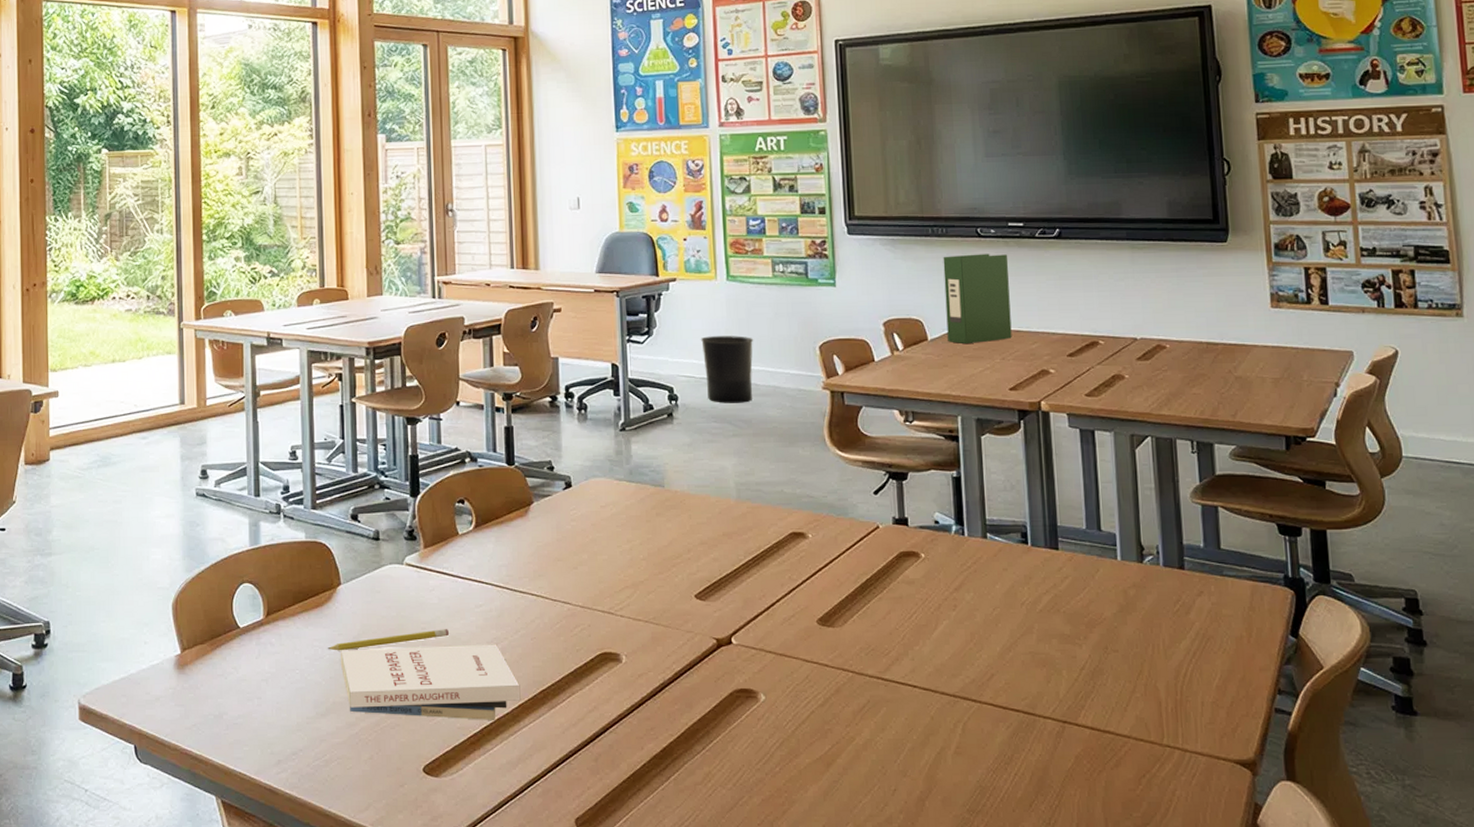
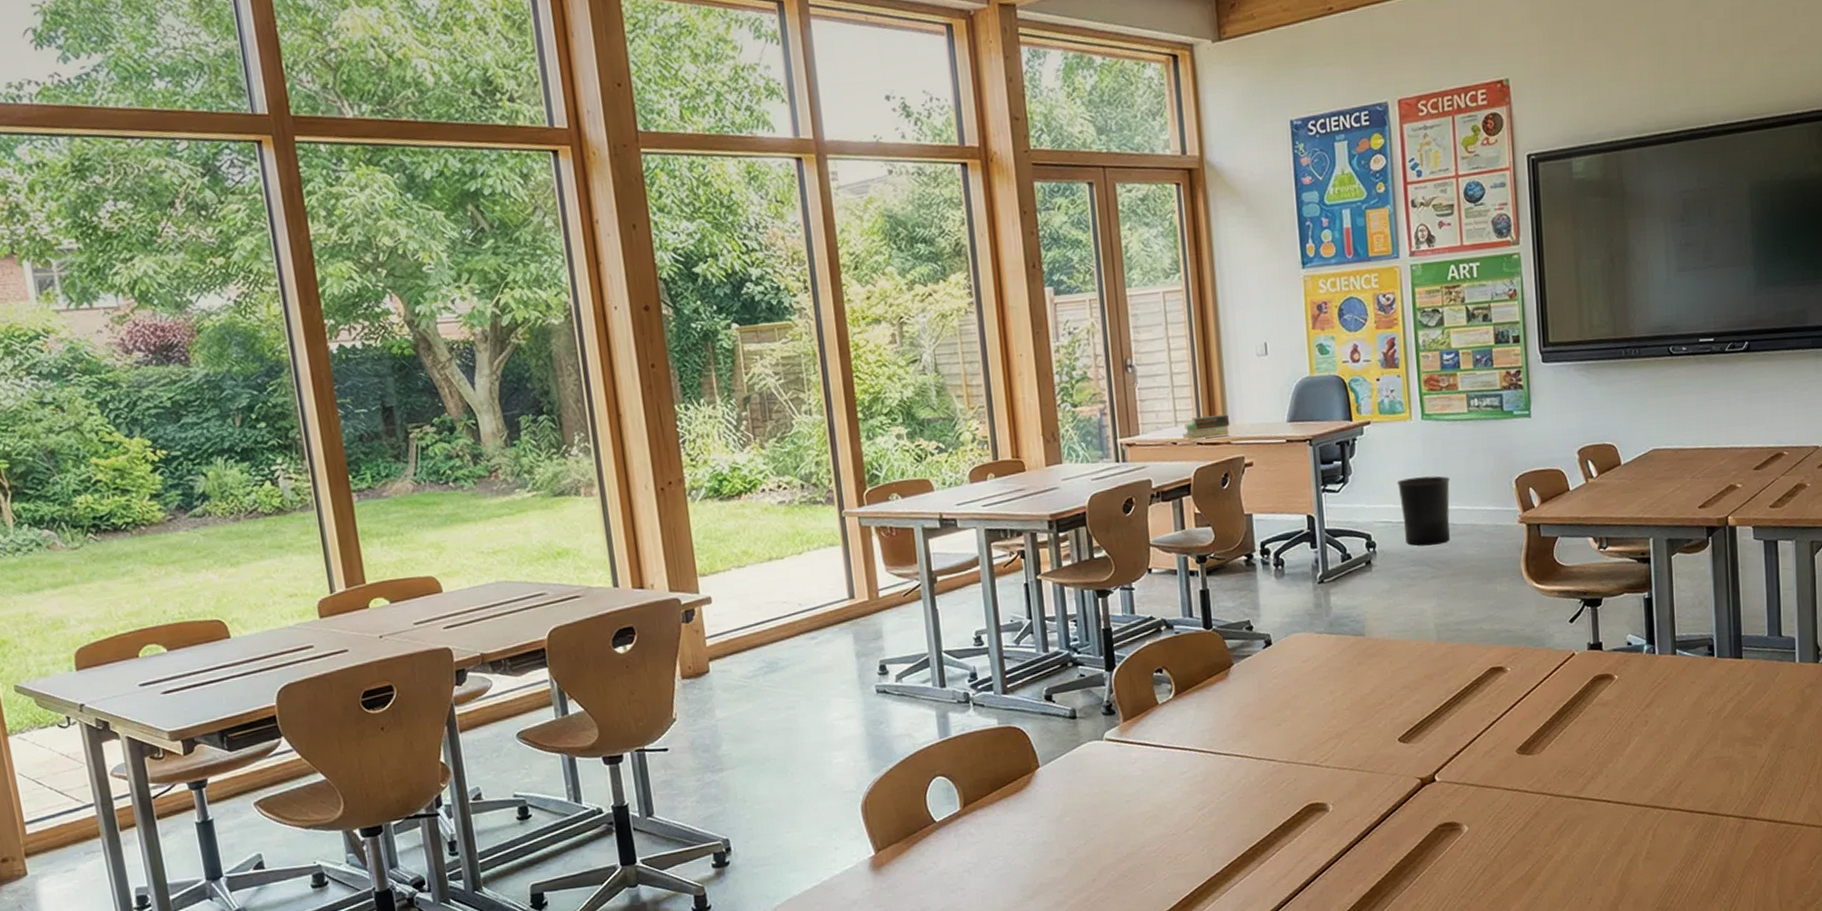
pencil: present [327,629,450,651] -> none [1030,799,1155,834]
books: present [340,644,521,720] -> none [1043,808,1230,891]
books: none [496,261,541,283] -> present [1183,414,1230,441]
binder: present [943,253,1012,343] -> none [1636,371,1702,466]

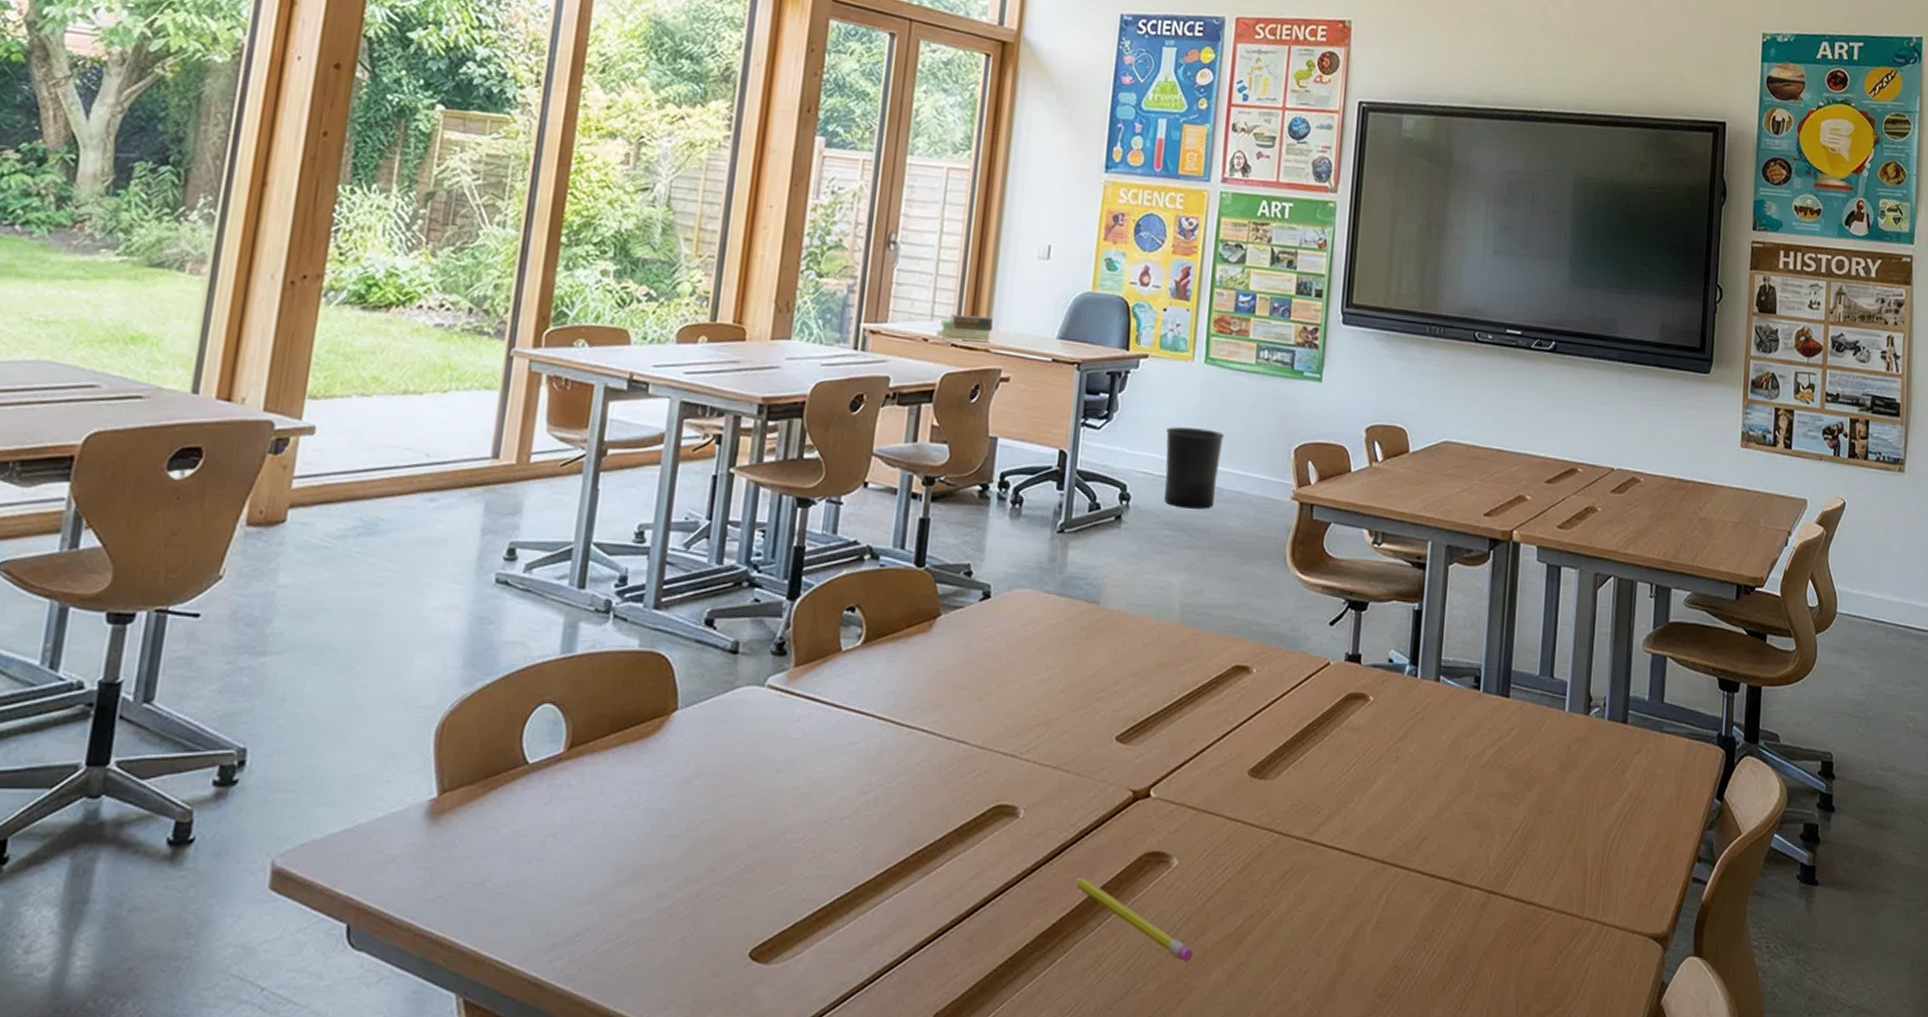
pencil: none [1384,849,1493,903] -> present [1074,876,1194,963]

